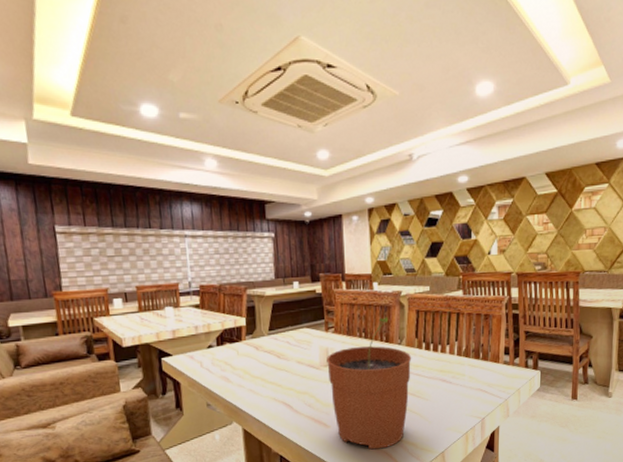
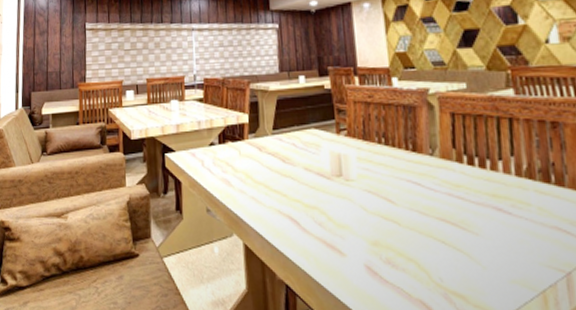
plant pot: present [327,317,412,450] -> none [339,119,450,297]

